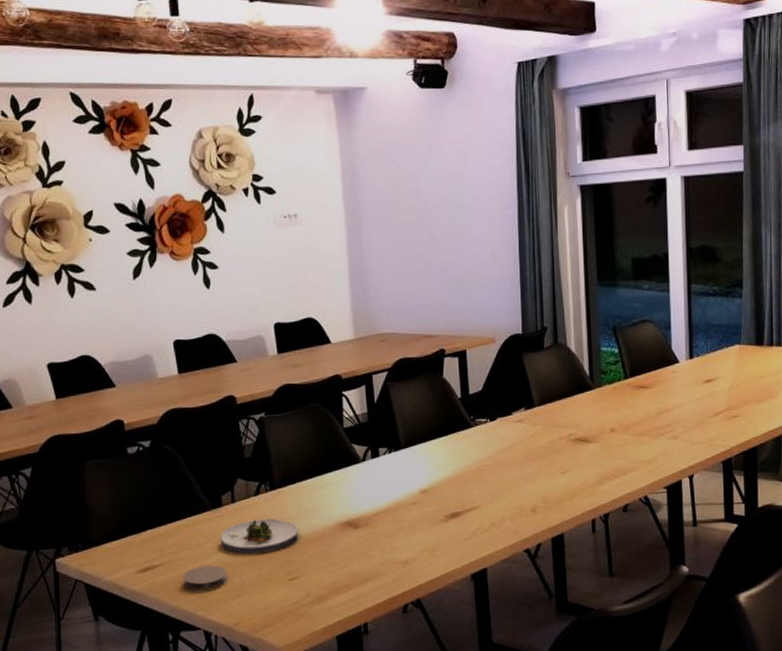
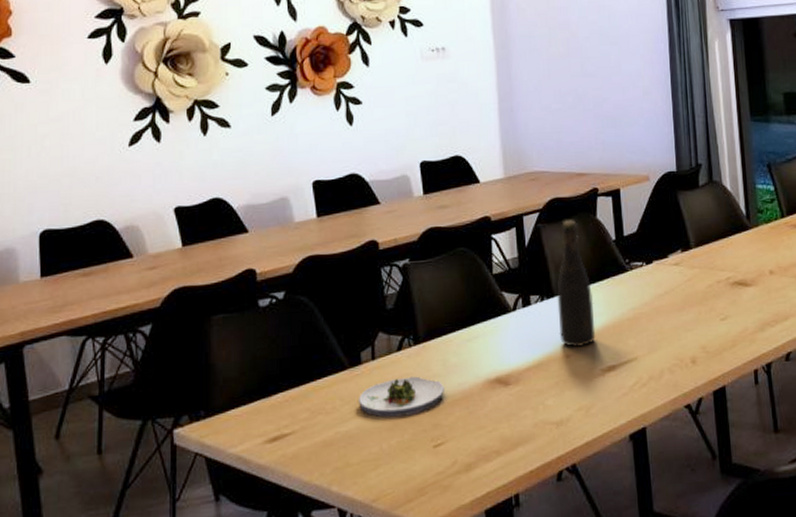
coaster: present [183,565,227,590] -> none [316,432,366,461]
bottle: none [404,379,441,495] -> present [557,220,596,347]

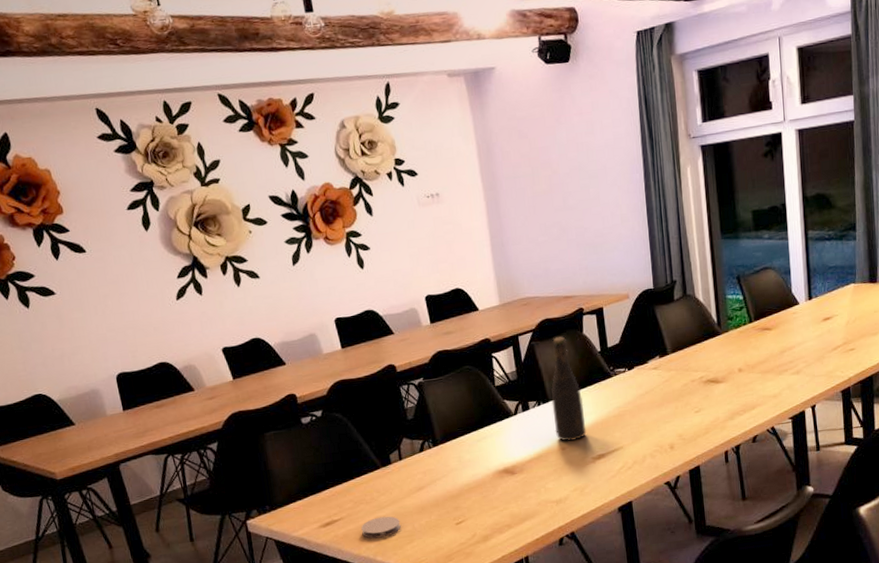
coaster: none [316,432,366,461] -> present [361,516,401,539]
salad plate: present [359,376,444,418] -> none [392,471,462,504]

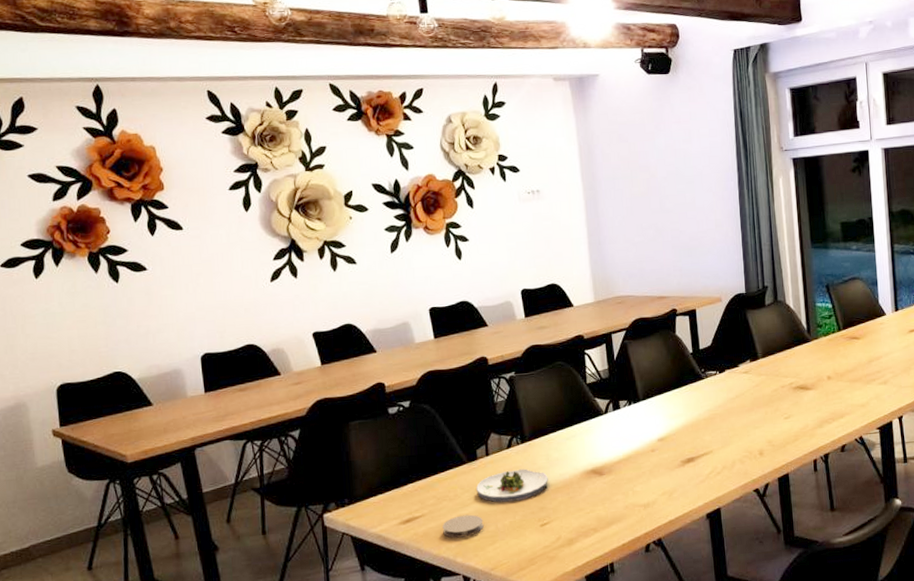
salad plate: none [392,471,462,504] -> present [476,468,548,503]
bottle: present [551,336,587,441] -> none [642,336,677,443]

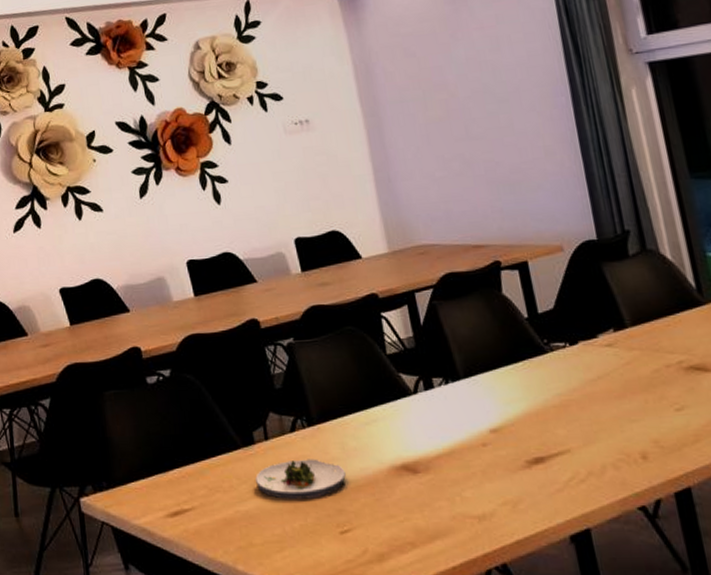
coaster: present [442,514,484,538] -> none [217,512,268,540]

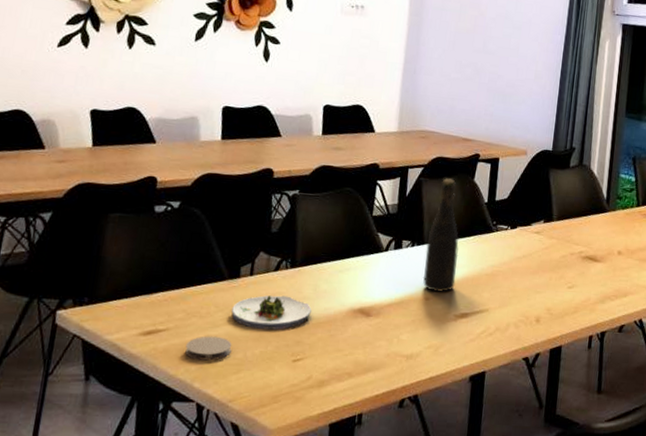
coaster: none [217,512,268,540] -> present [185,336,232,361]
bottle: none [461,296,516,435] -> present [422,178,459,292]

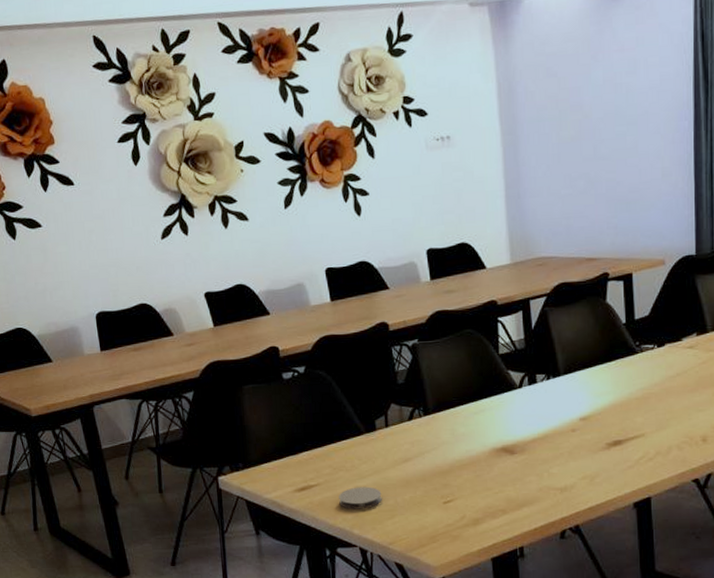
salad plate: present [231,295,312,330] -> none [375,442,453,476]
bottle: present [422,178,459,292] -> none [563,304,602,422]

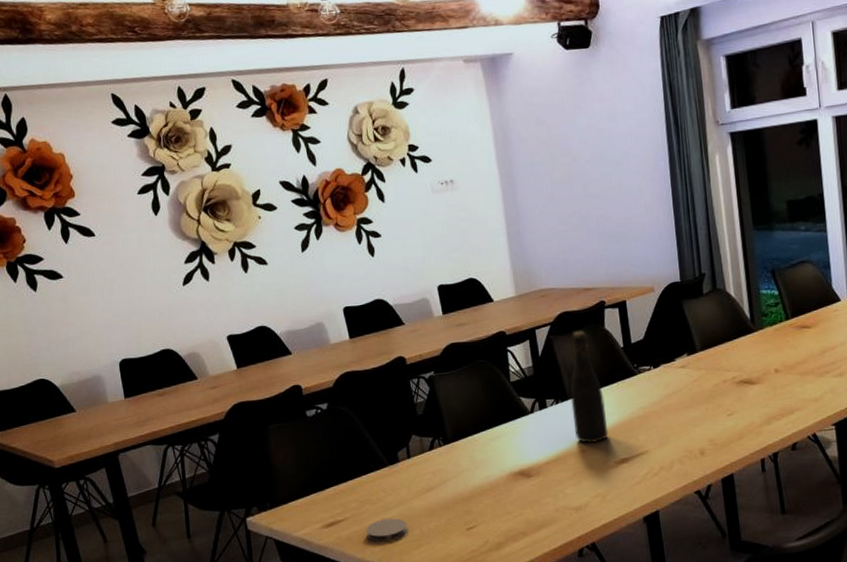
bottle: none [563,304,602,422] -> present [570,331,609,443]

